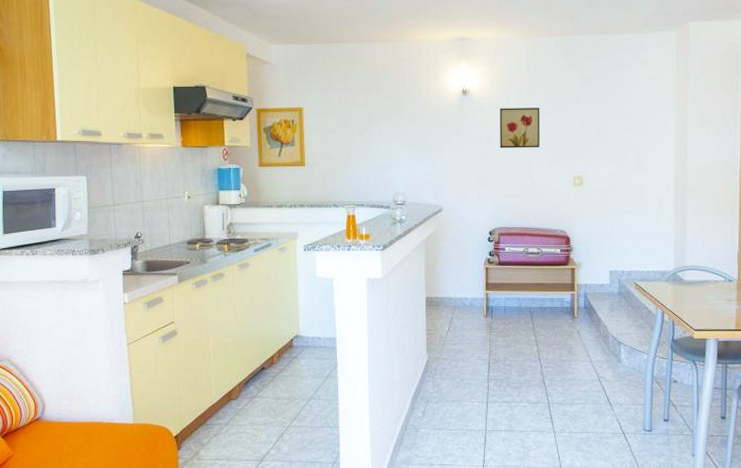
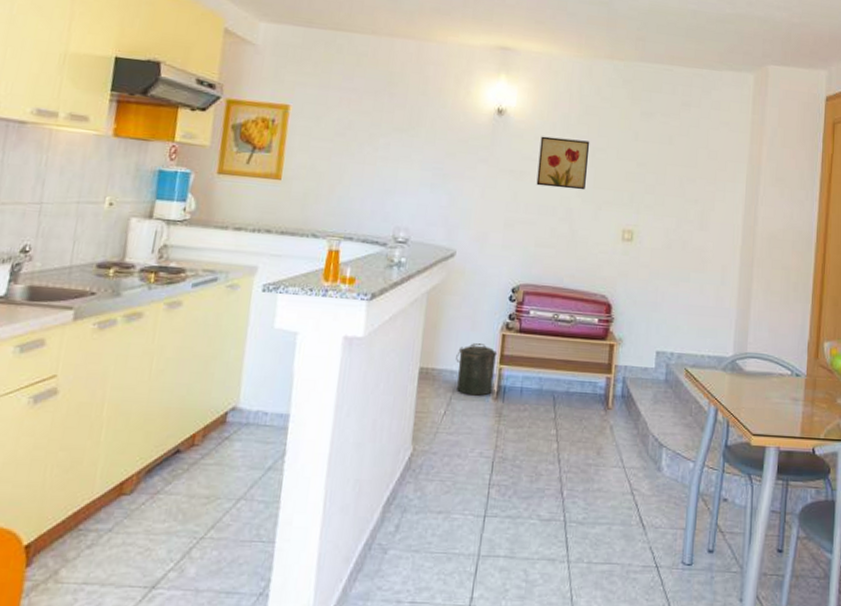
canister: none [452,276,484,315] -> present [456,343,498,396]

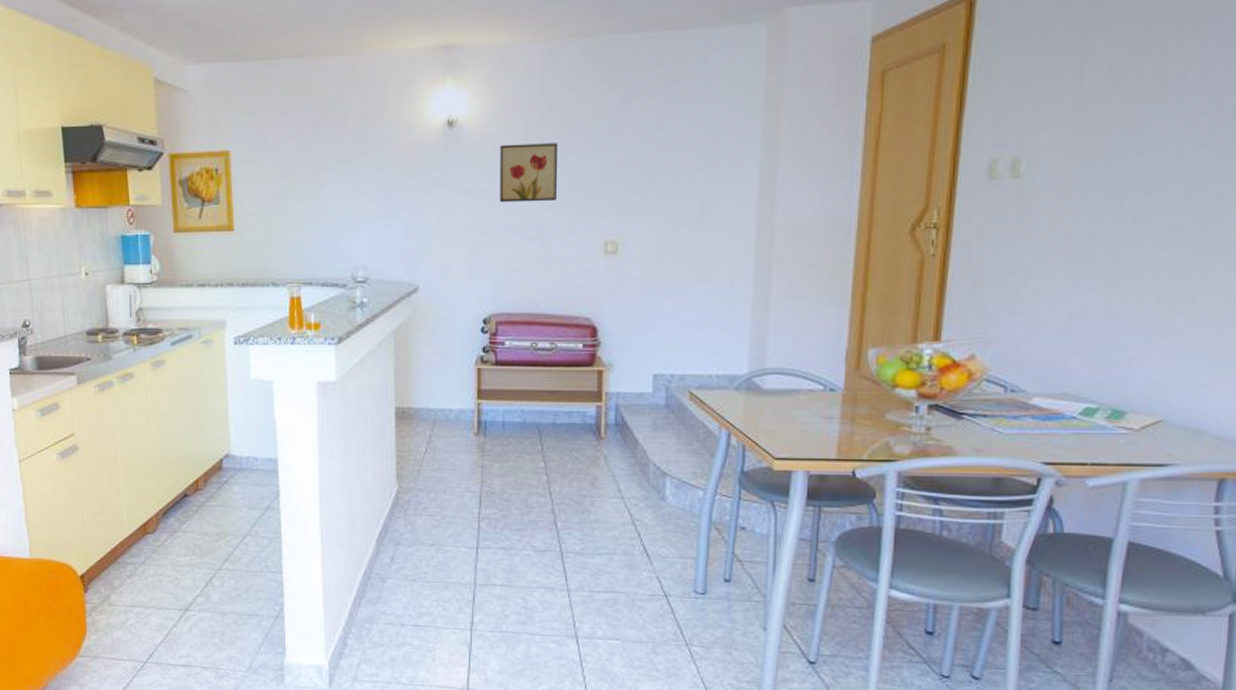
canister: present [456,343,498,396] -> none [431,380,474,432]

